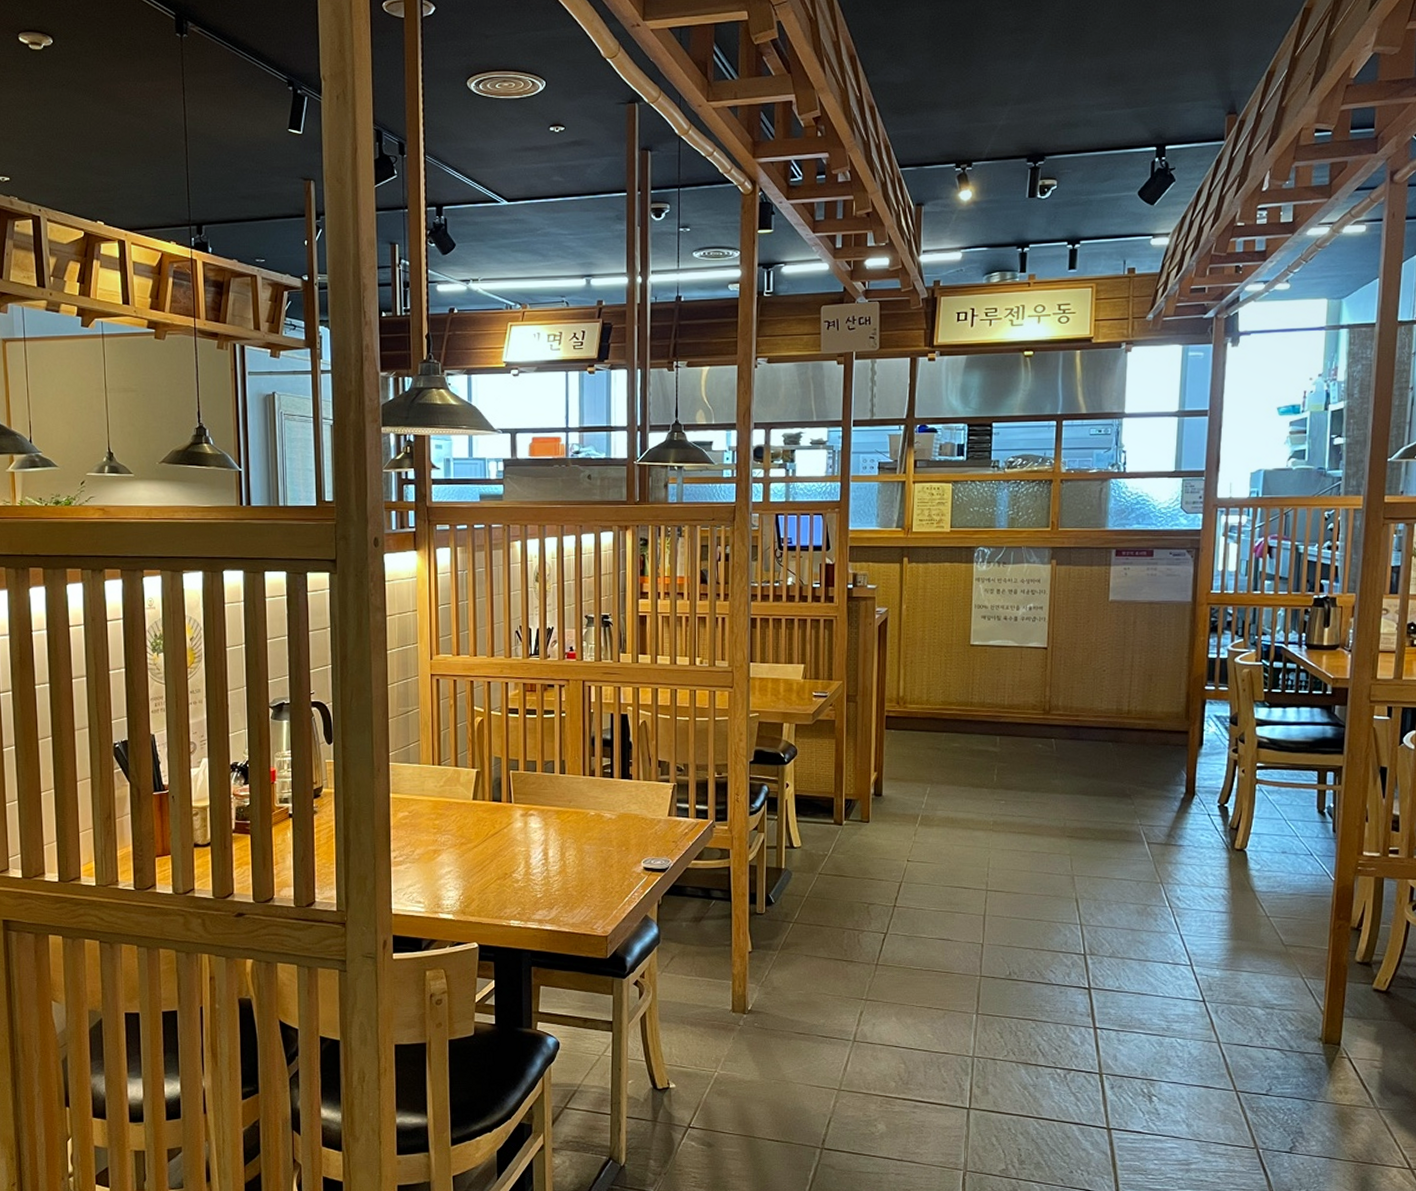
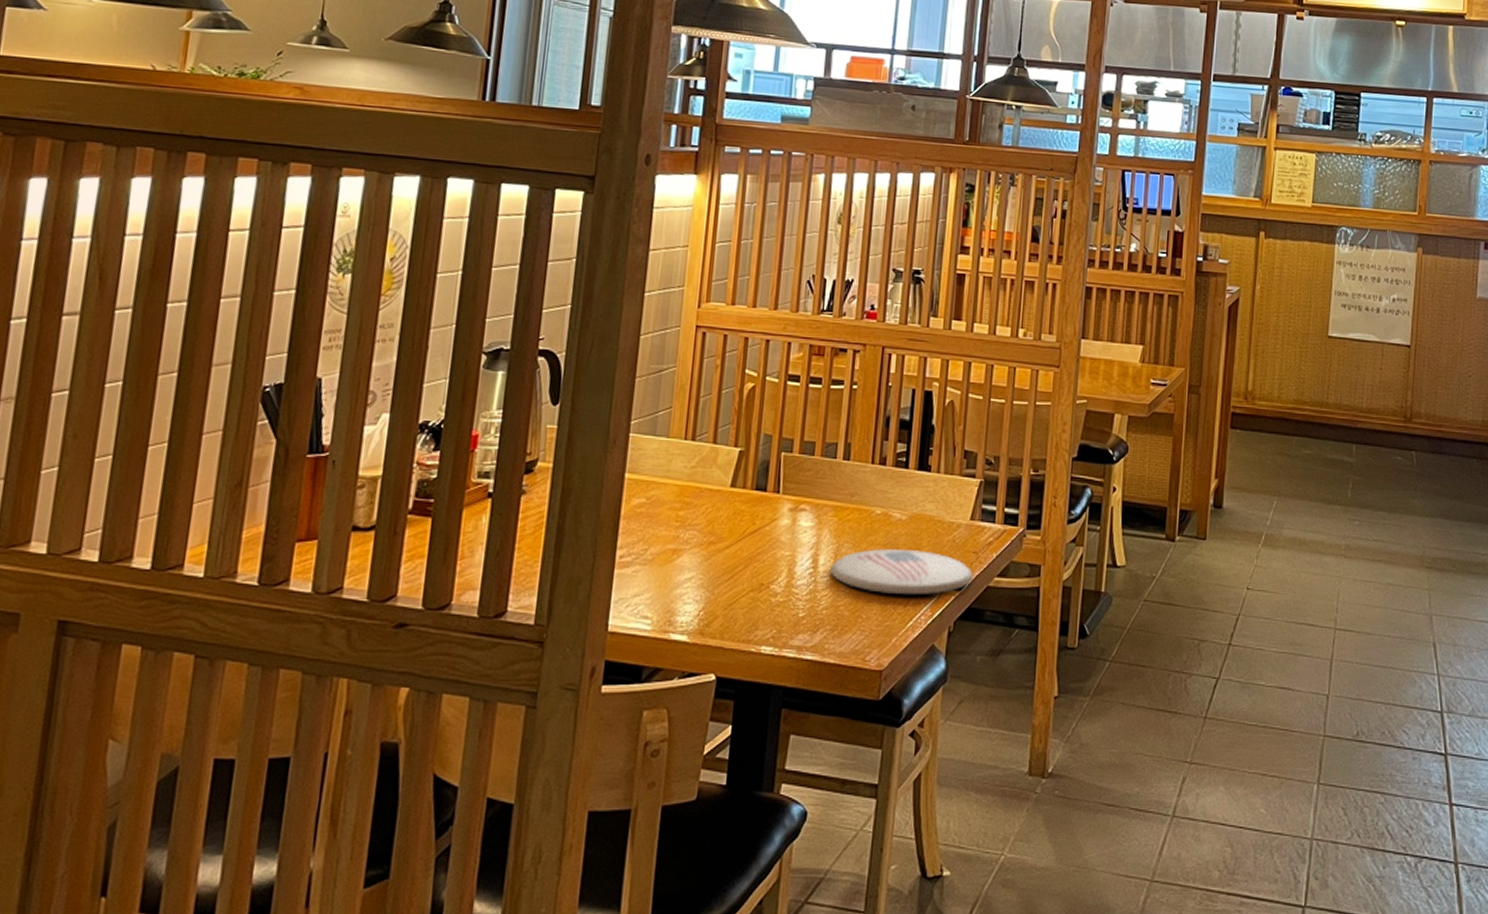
plate: none [558,842,674,878] -> present [830,549,973,596]

